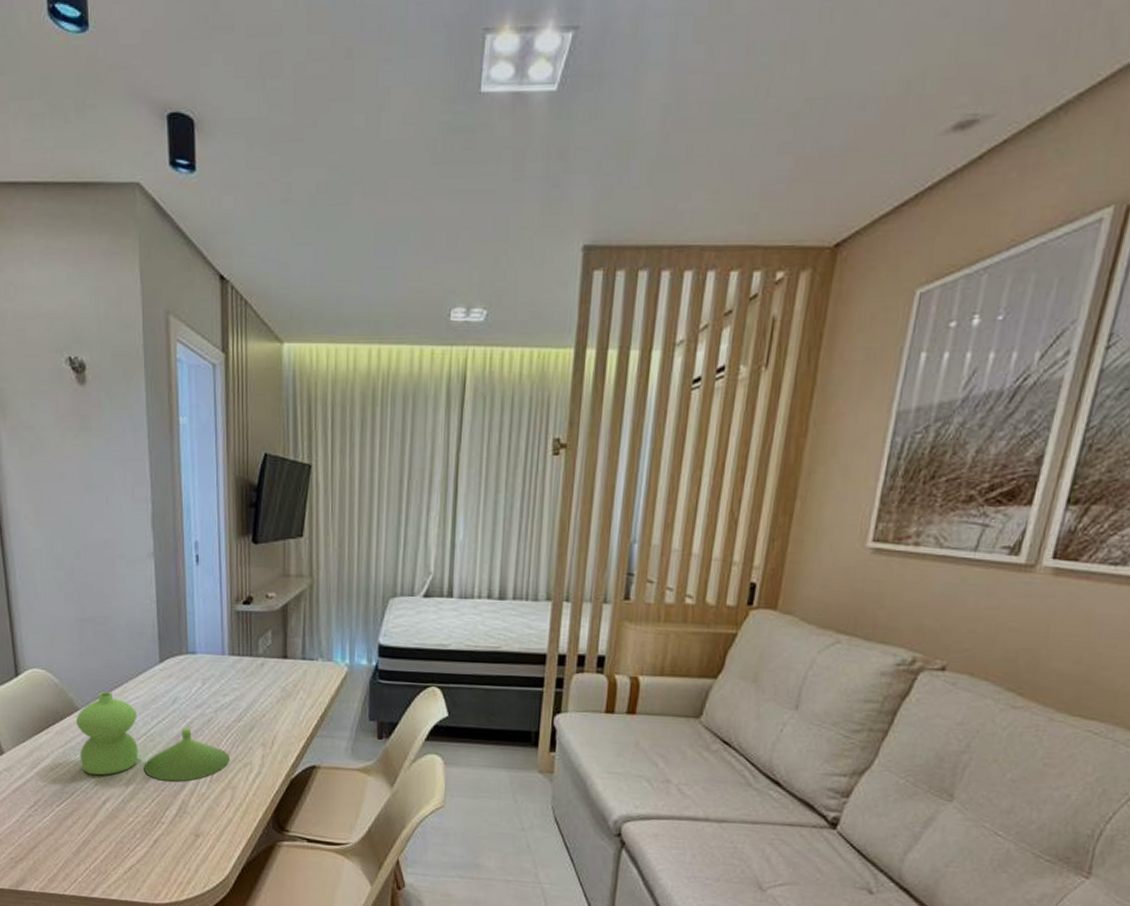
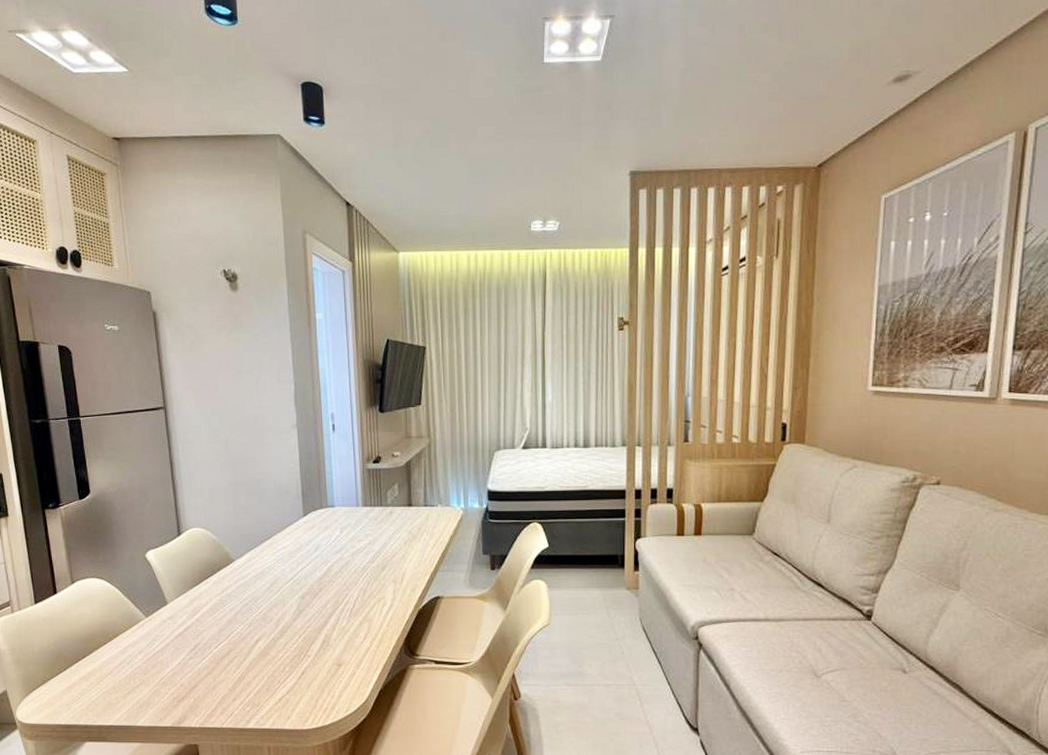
vase: present [76,691,229,782] -> none [232,544,366,619]

